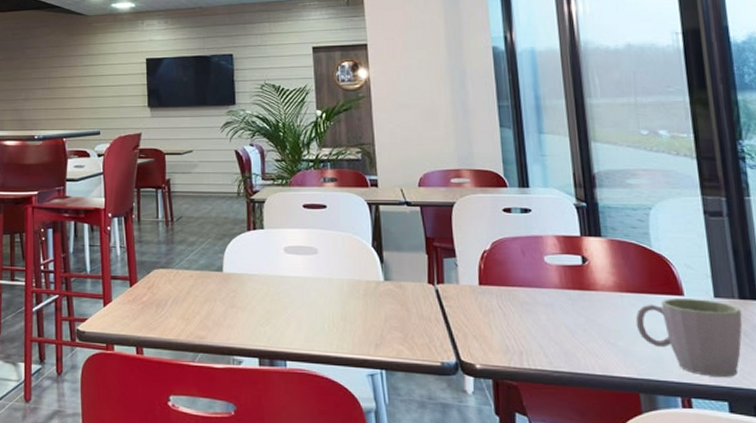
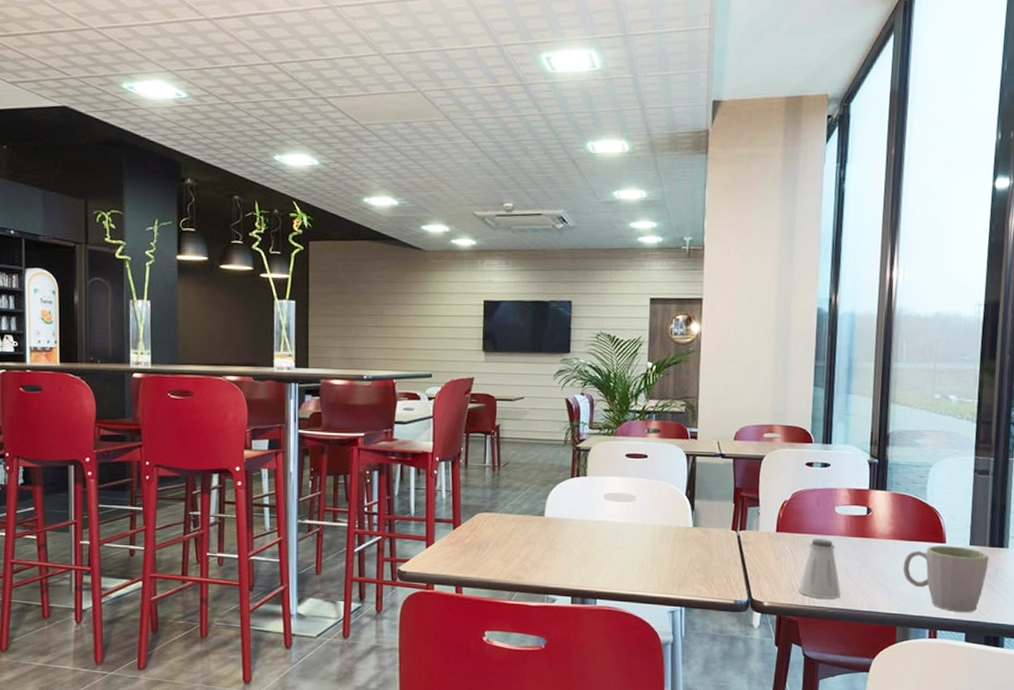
saltshaker: none [514,292,566,361] -> present [798,539,841,599]

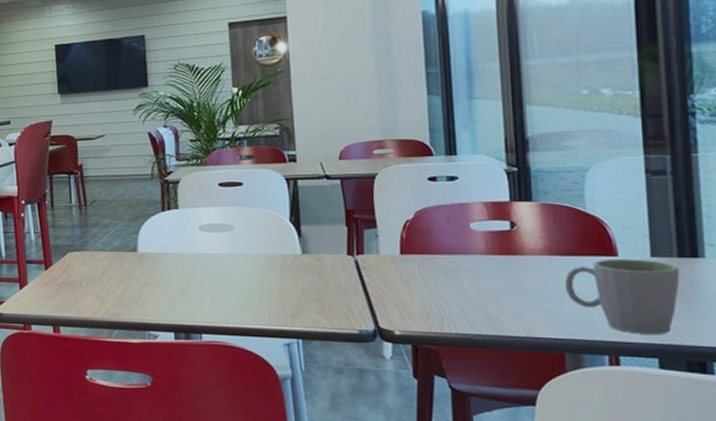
saltshaker: present [798,539,841,599] -> none [435,259,489,325]

